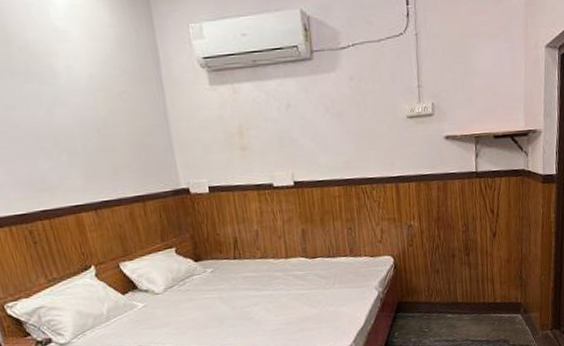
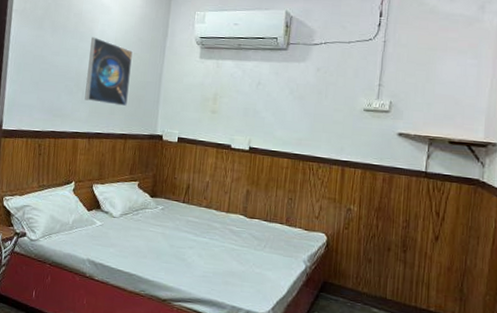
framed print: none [55,76,133,164] -> present [84,36,133,107]

